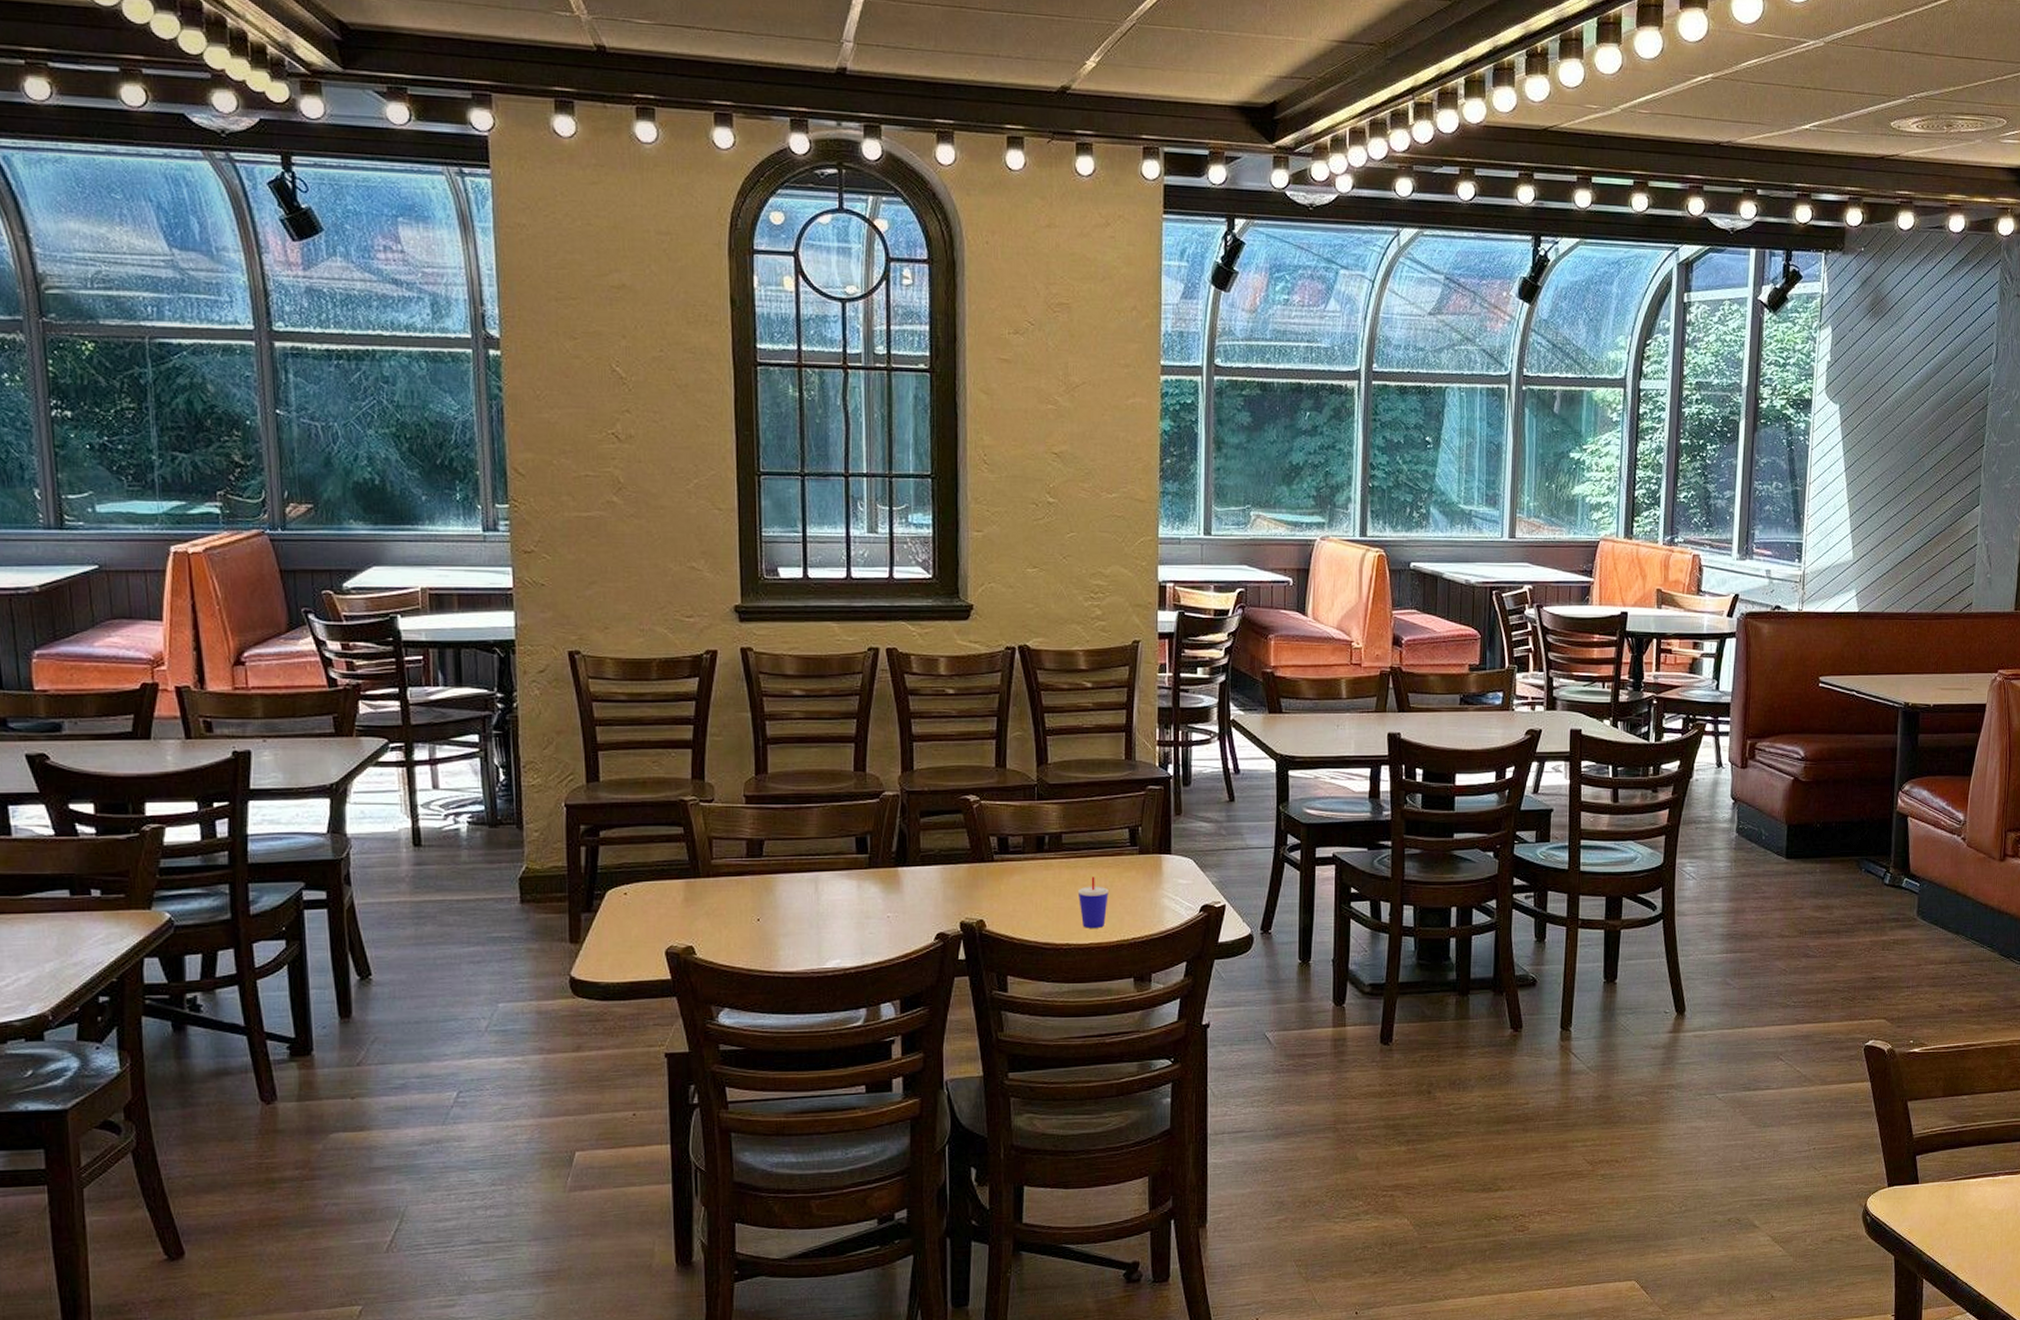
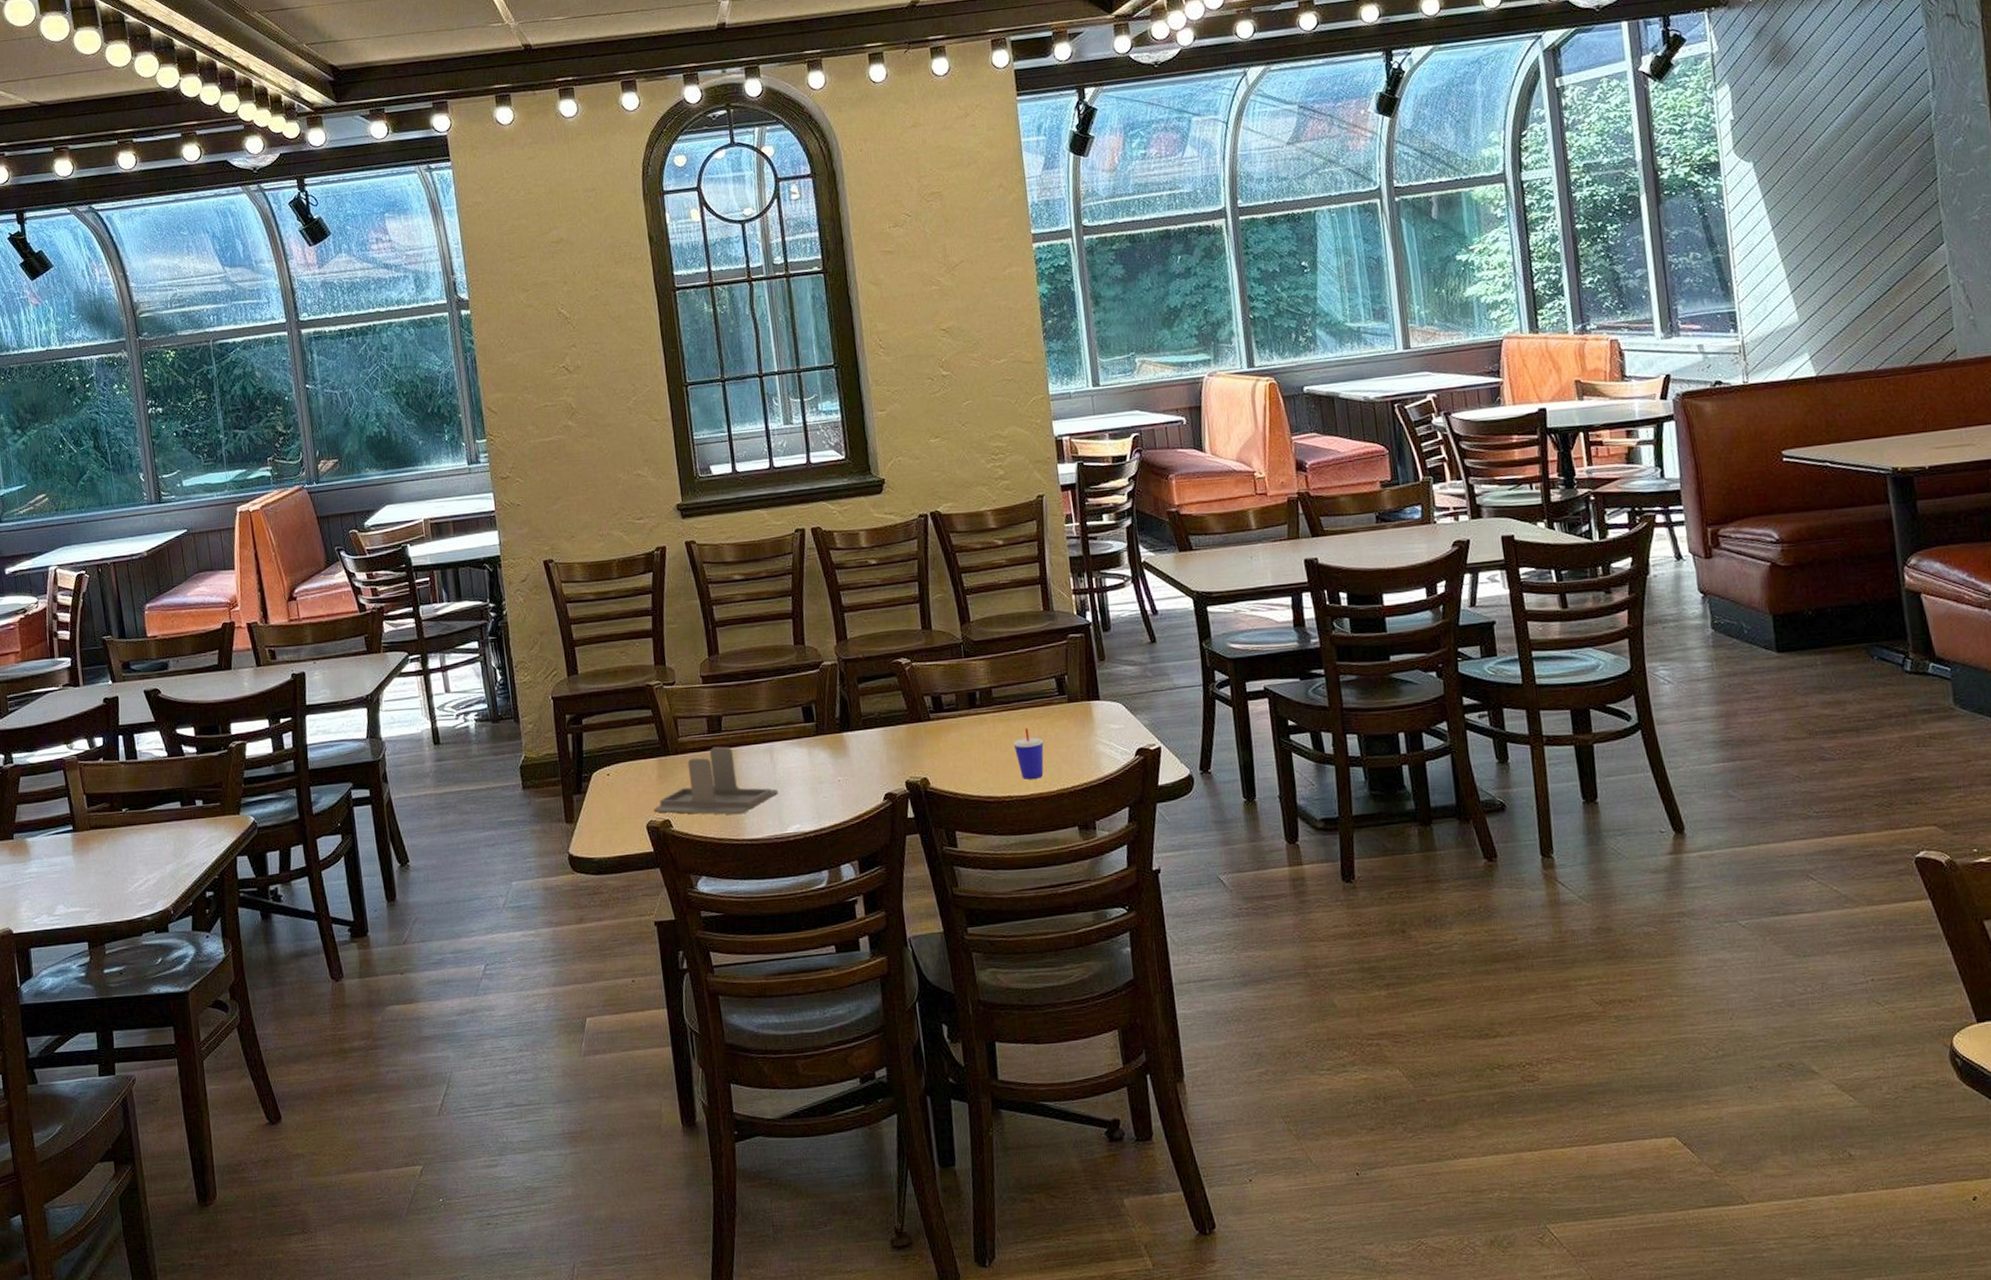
napkin holder: none [675,872,820,946] -> present [653,746,779,815]

